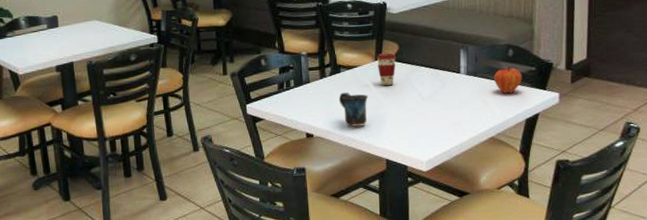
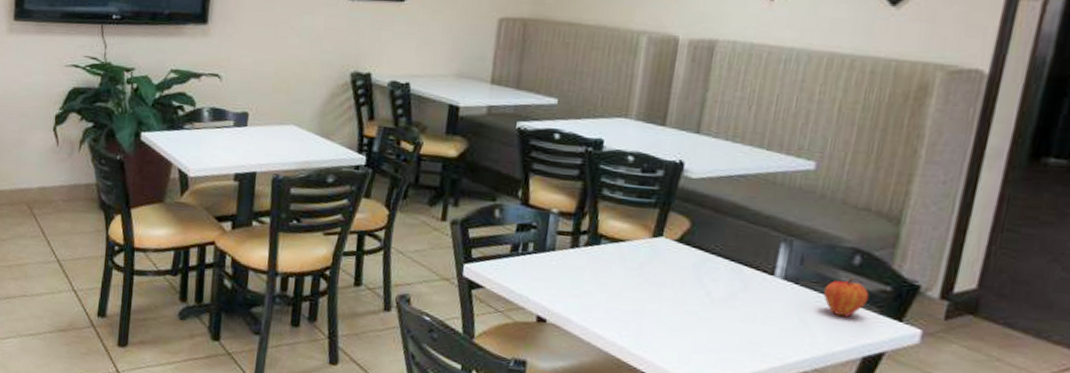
mug: present [338,92,369,127] -> none [590,271,634,321]
coffee cup: present [376,53,397,86] -> none [654,229,685,275]

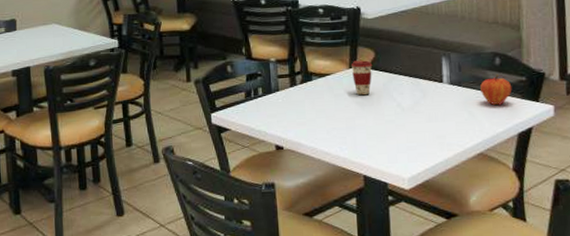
coffee cup: none [654,229,685,275] -> present [351,60,373,96]

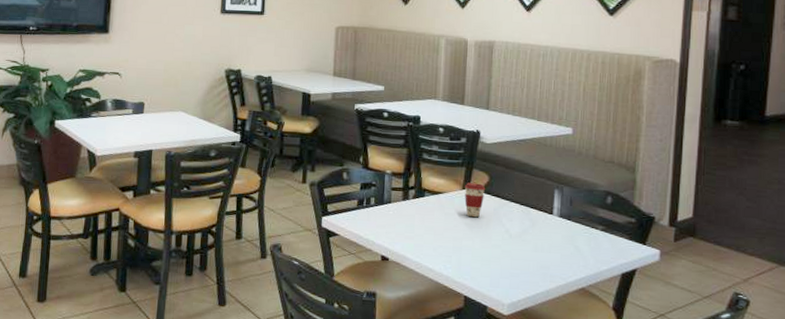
fruit: present [480,75,512,106] -> none [589,213,621,244]

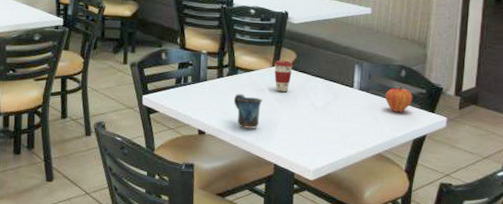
mug: none [419,218,452,256] -> present [233,94,263,129]
fruit: none [589,213,621,244] -> present [385,86,413,113]

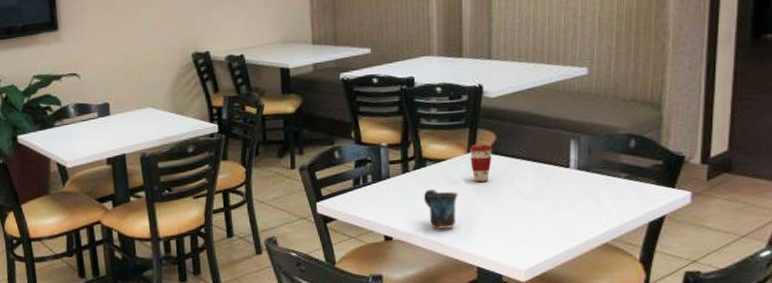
fruit: present [385,86,413,113] -> none [611,159,646,193]

